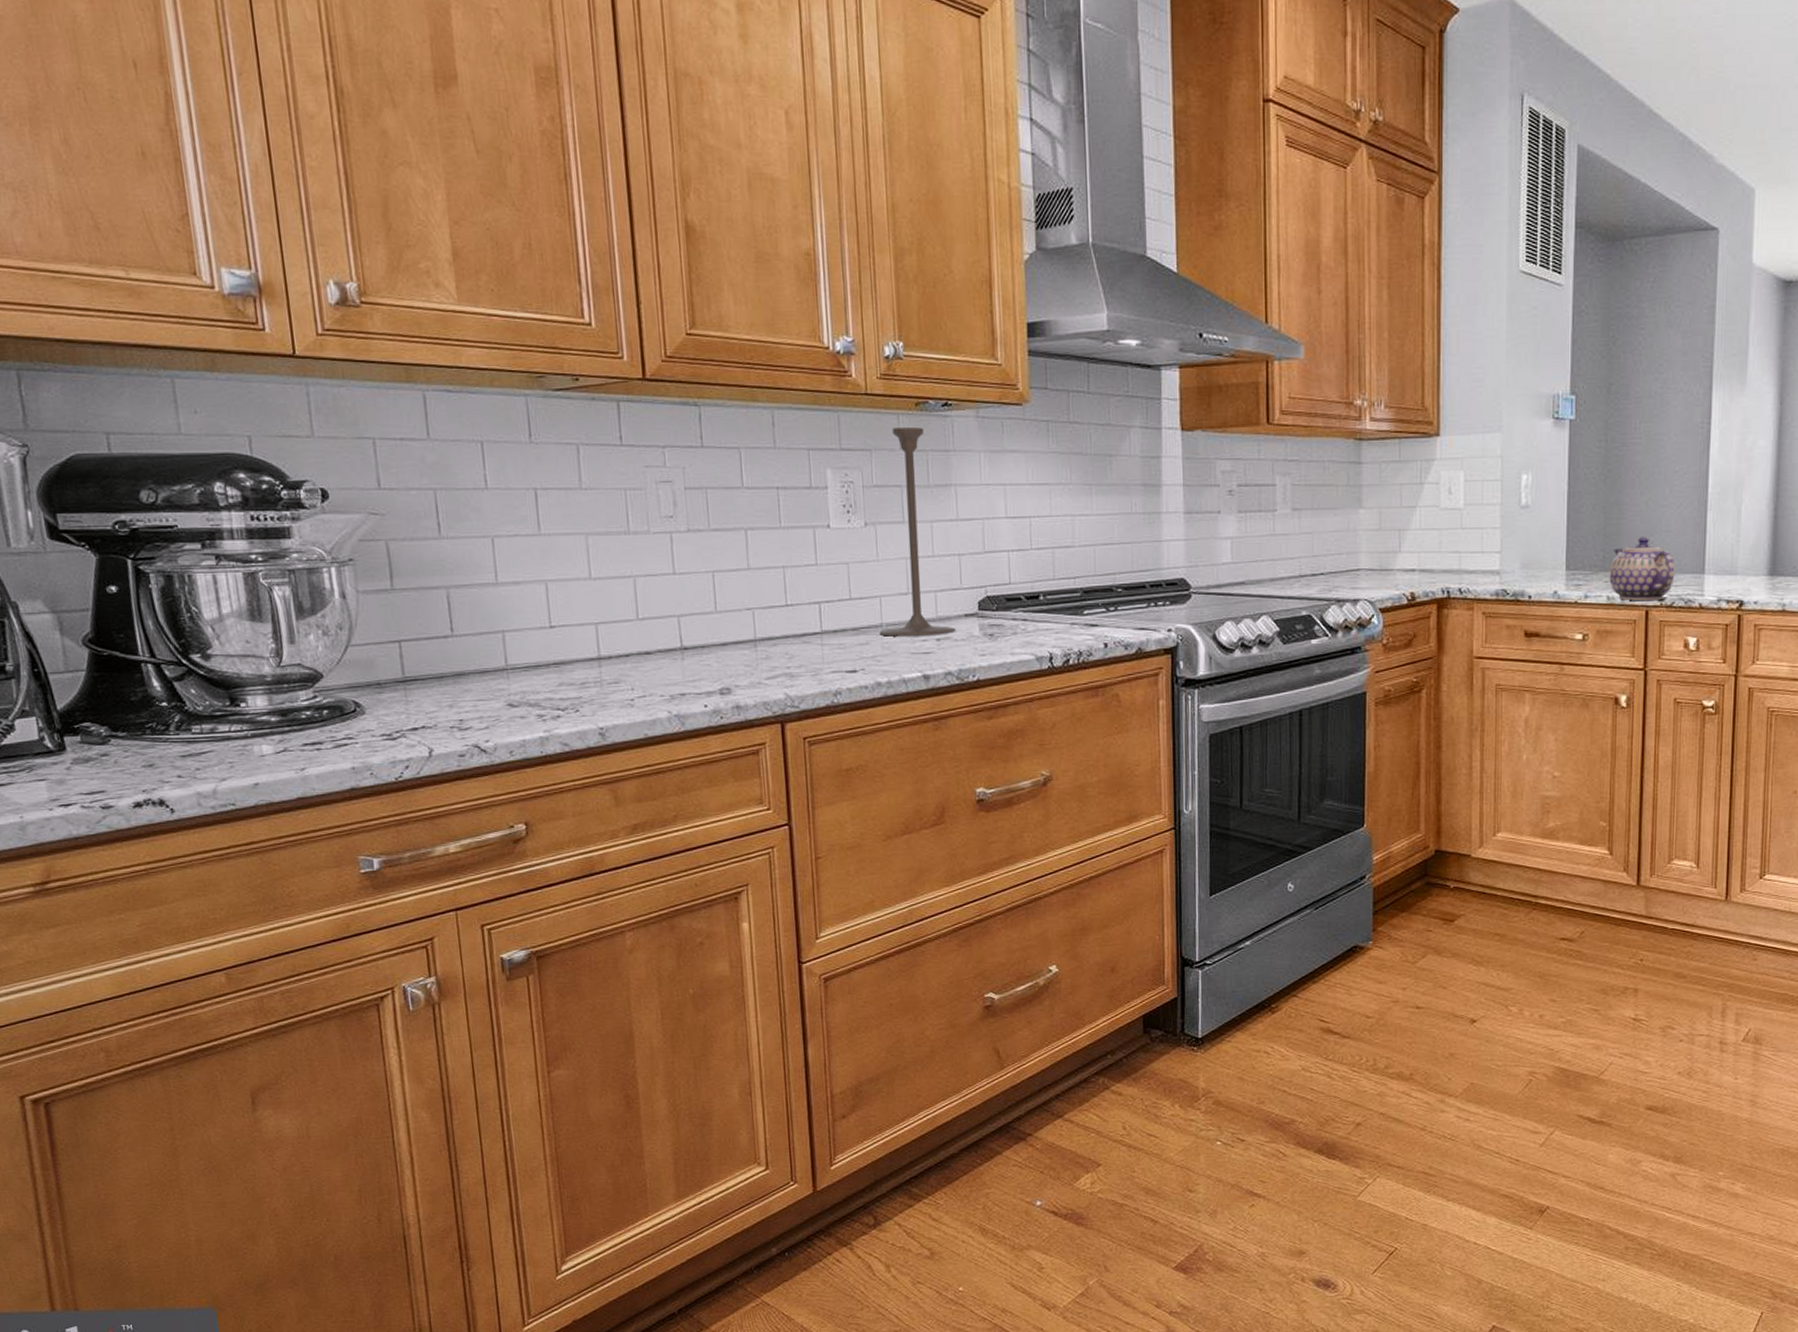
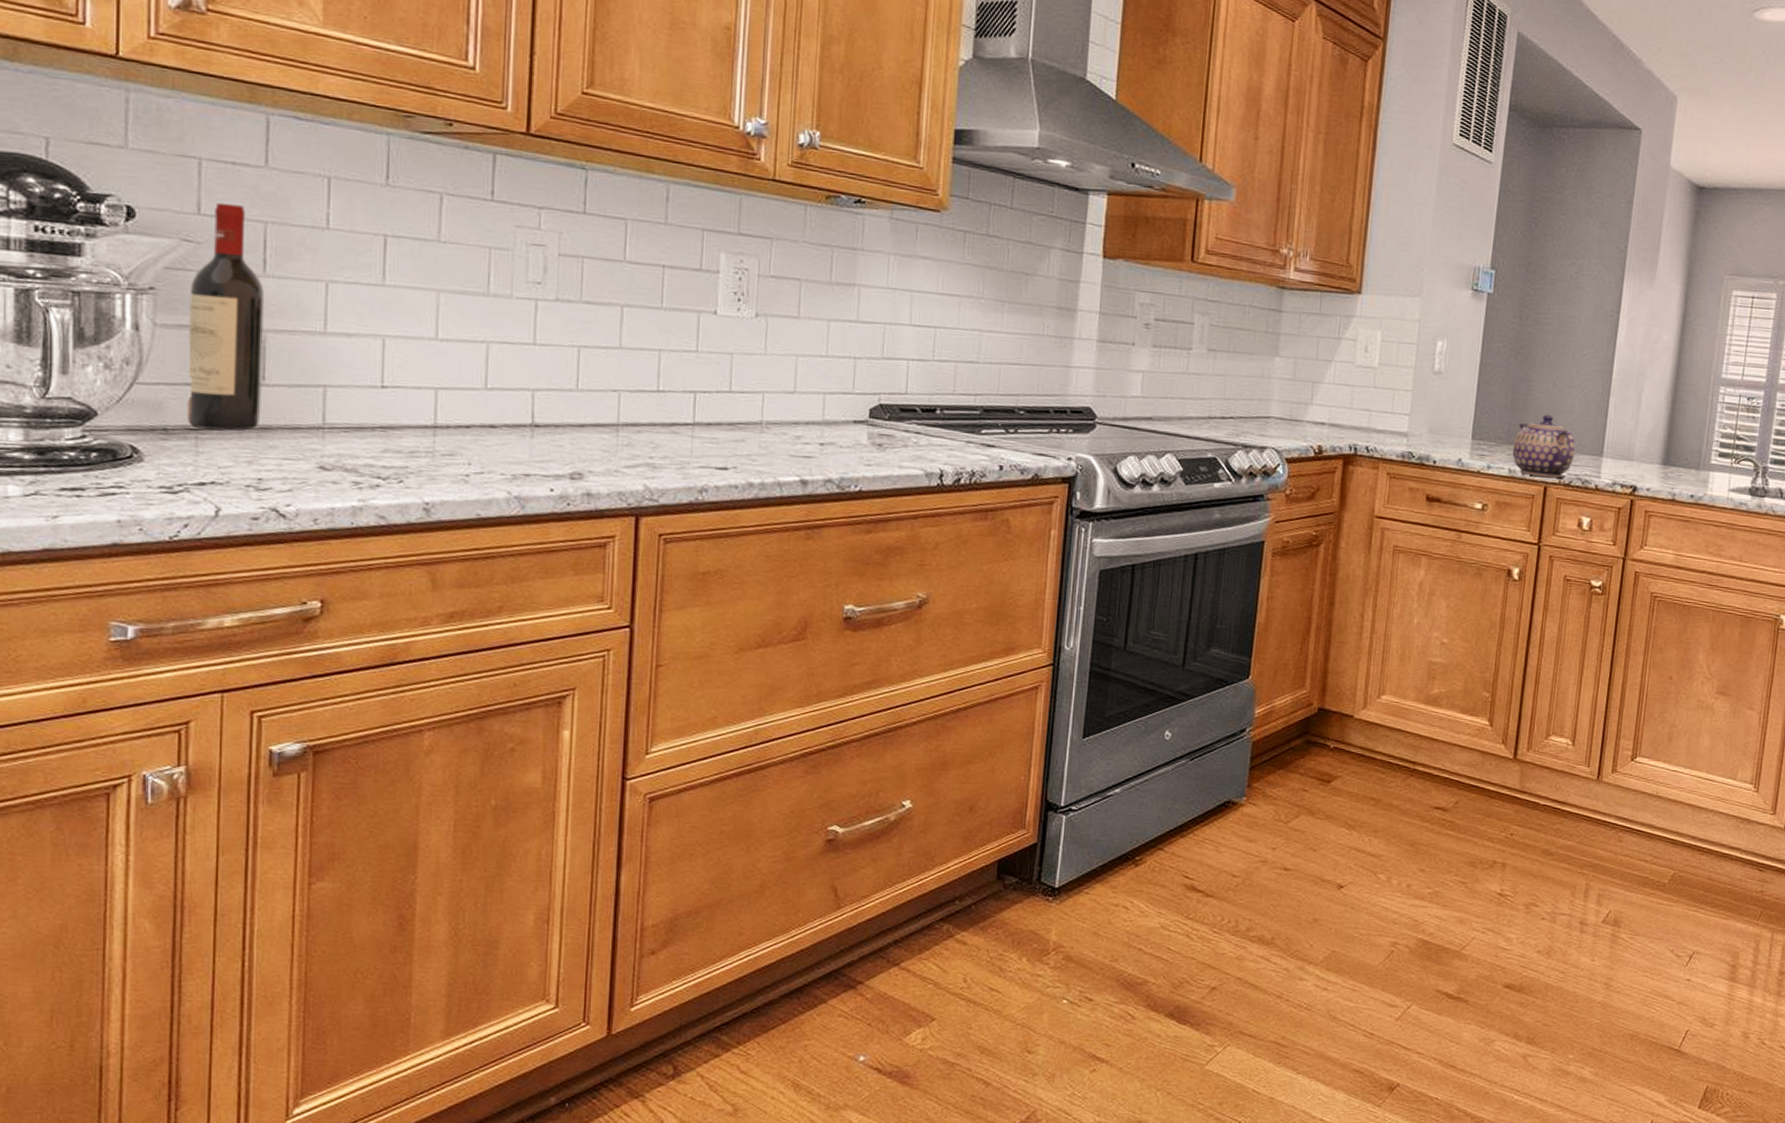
wine bottle: none [381,477,455,681] -> present [187,203,265,431]
candlestick: present [879,427,956,638] -> none [757,219,842,440]

